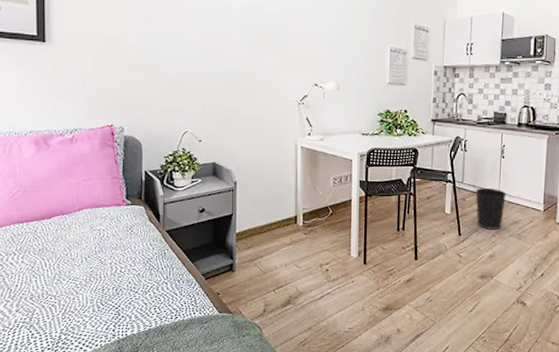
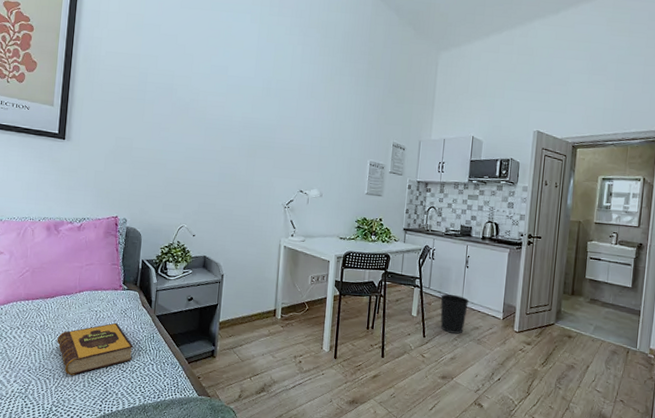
hardback book: none [59,241,144,300] -> present [56,322,133,375]

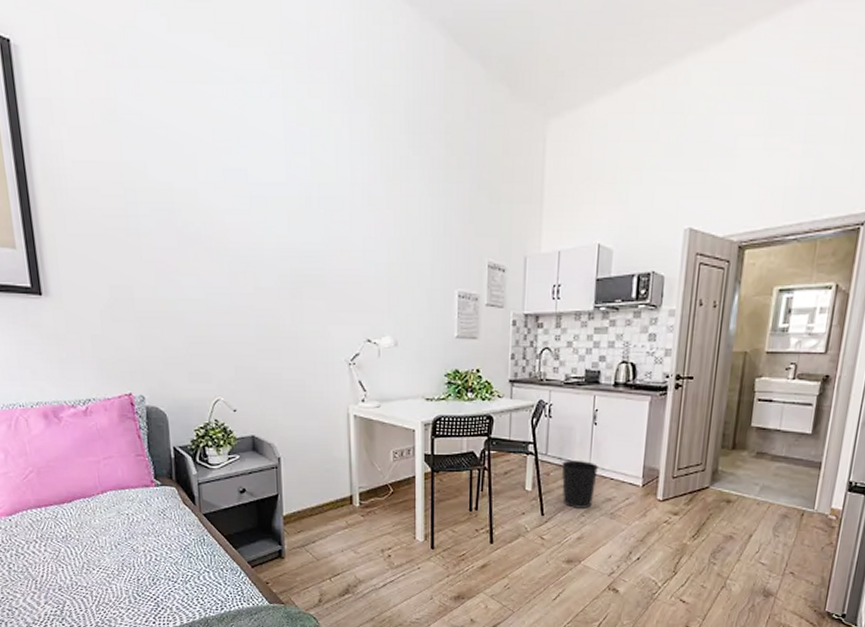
hardback book: present [56,322,133,375] -> none [86,526,183,591]

